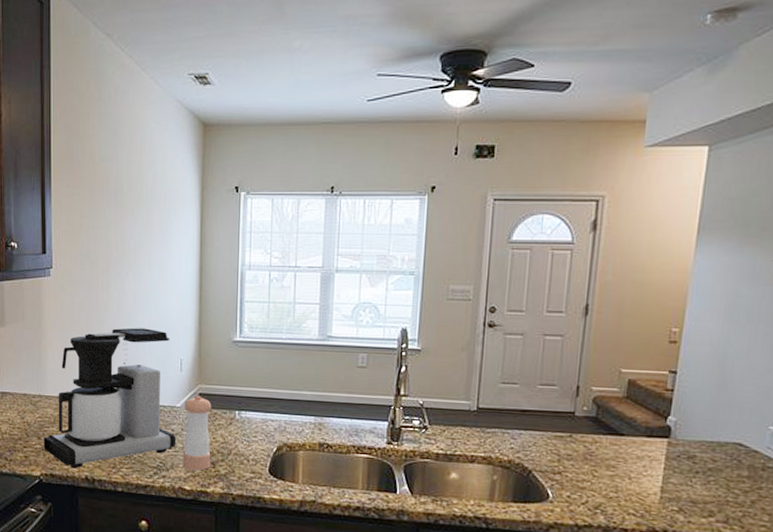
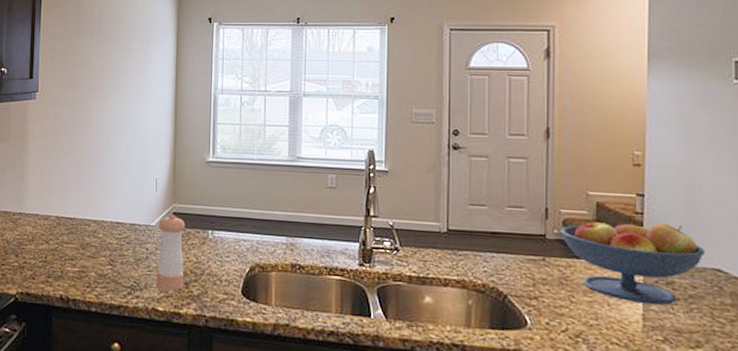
coffee maker: present [43,328,176,469] -> none [21,148,151,287]
fruit bowl: none [589,397,729,478] -> present [560,220,705,305]

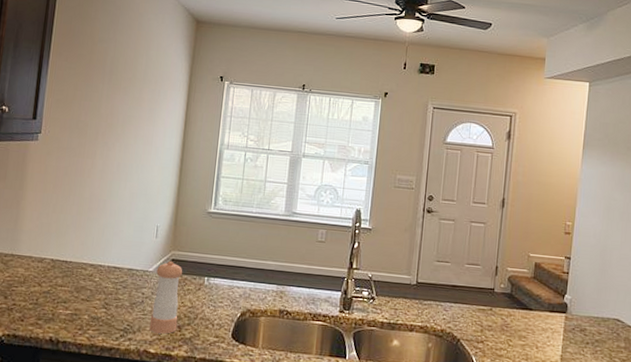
fruit bowl: present [560,220,705,305] -> none [506,277,610,348]

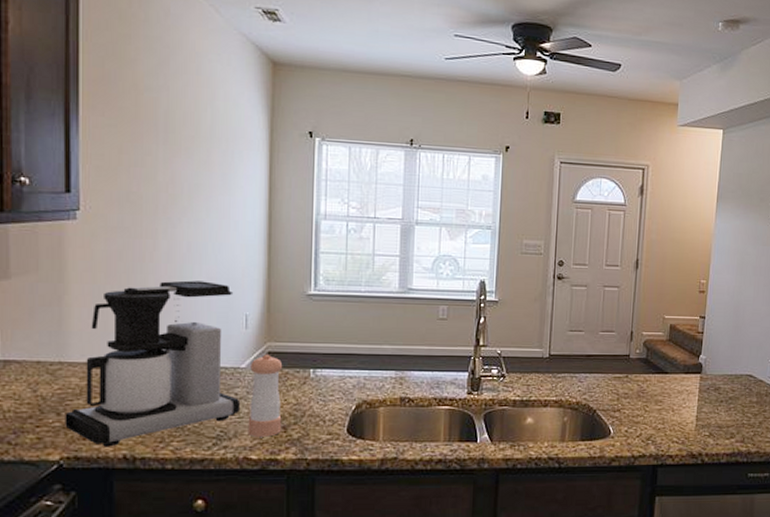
coffee maker: none [9,193,149,329] -> present [65,280,241,447]

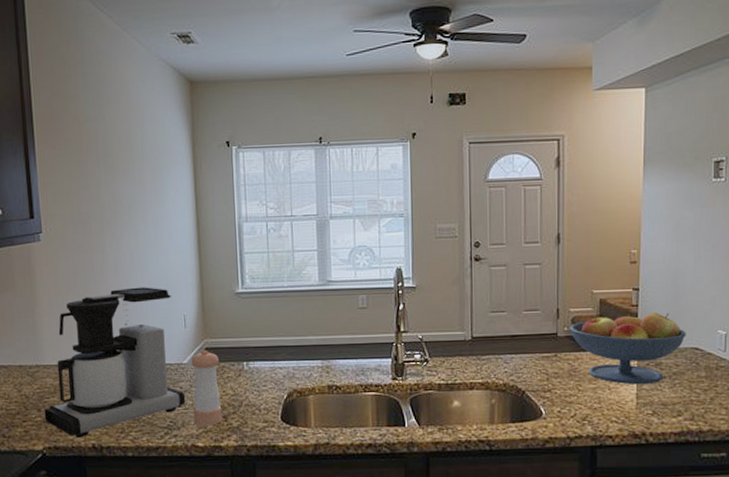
fruit bowl: none [641,340,743,408] -> present [569,312,686,385]

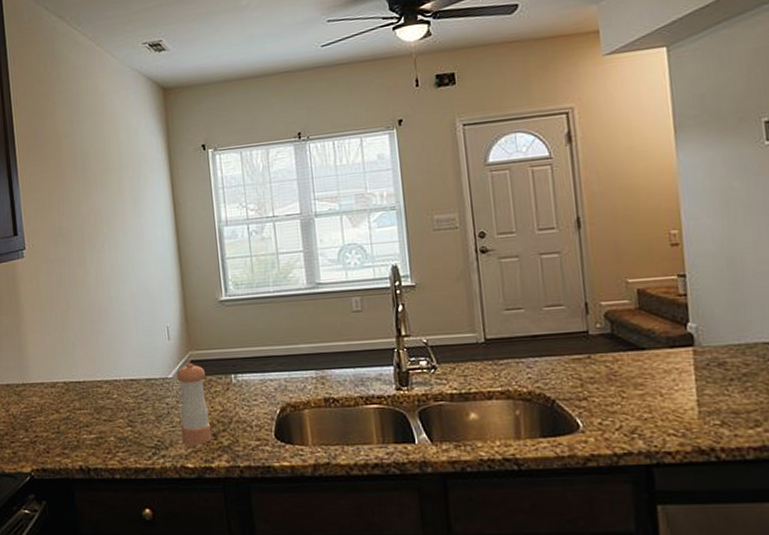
coffee maker: present [44,287,186,438] -> none [31,298,173,459]
fruit bowl: present [569,312,686,385] -> none [603,301,754,390]

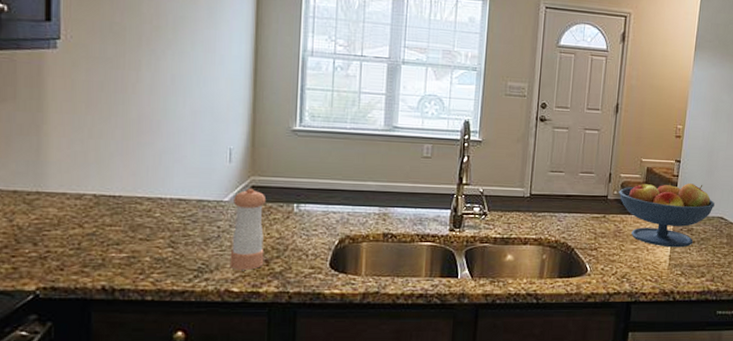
fruit bowl: none [603,301,754,390] -> present [619,183,715,248]

